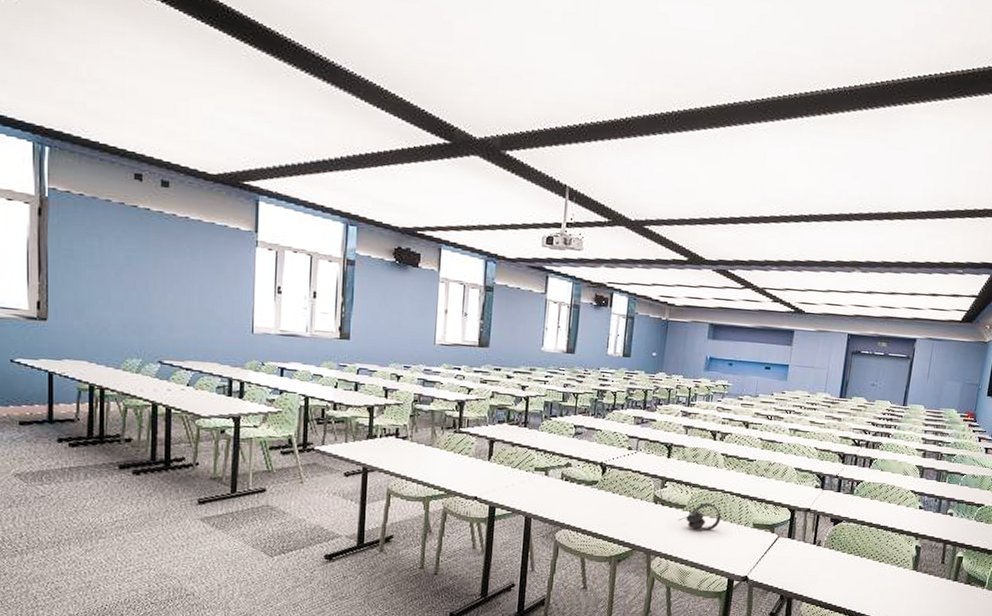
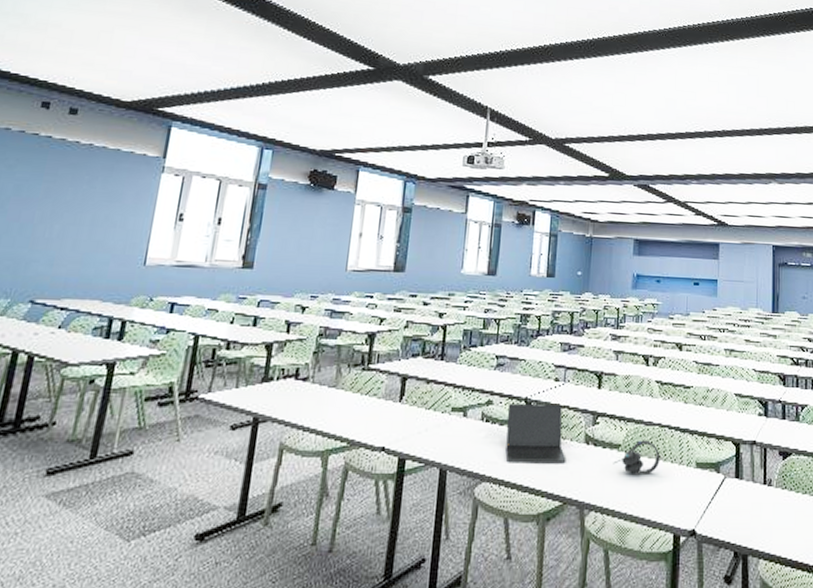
laptop: none [583,467,637,518] -> present [506,404,566,464]

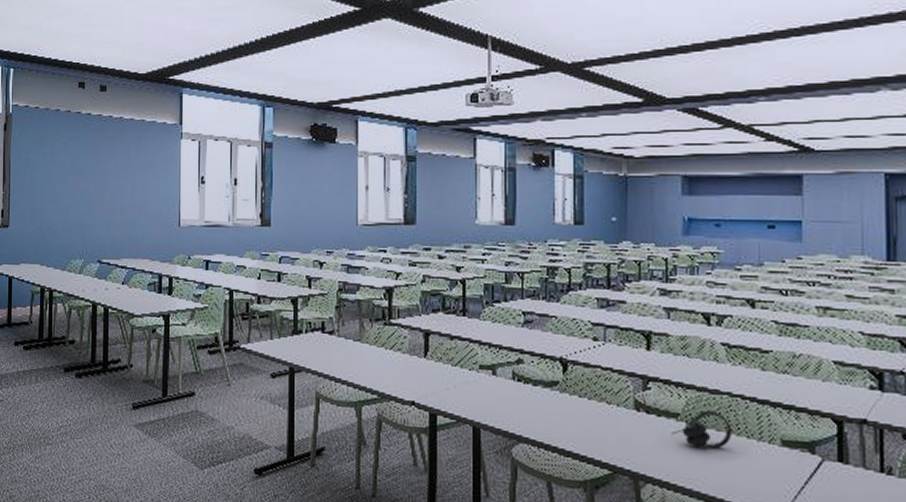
laptop: present [506,404,566,464] -> none [540,363,614,430]

